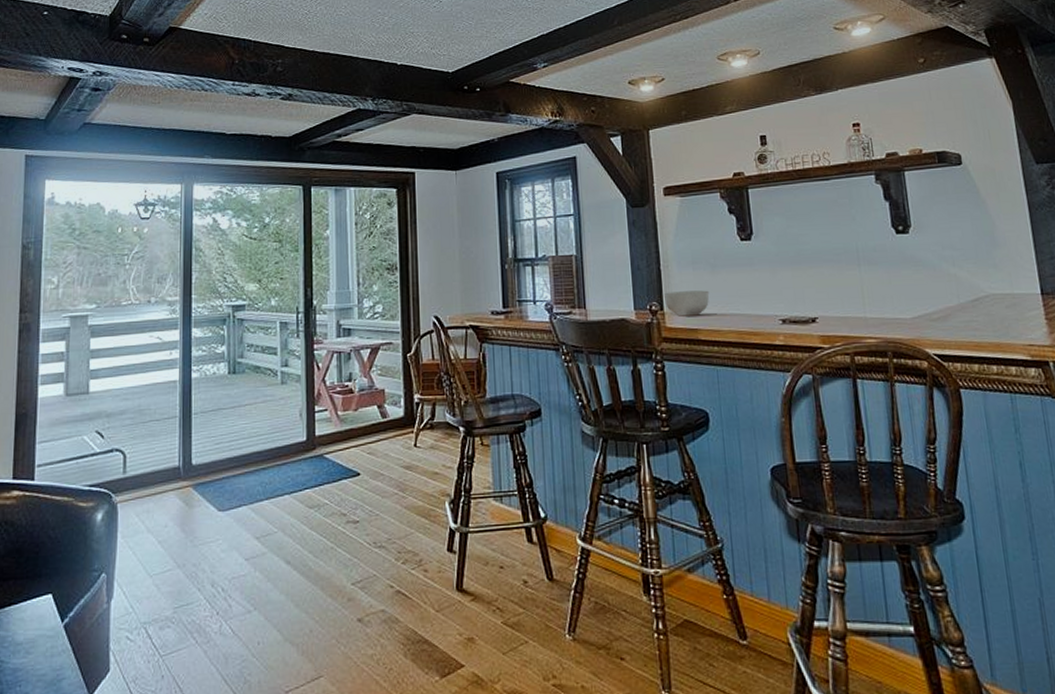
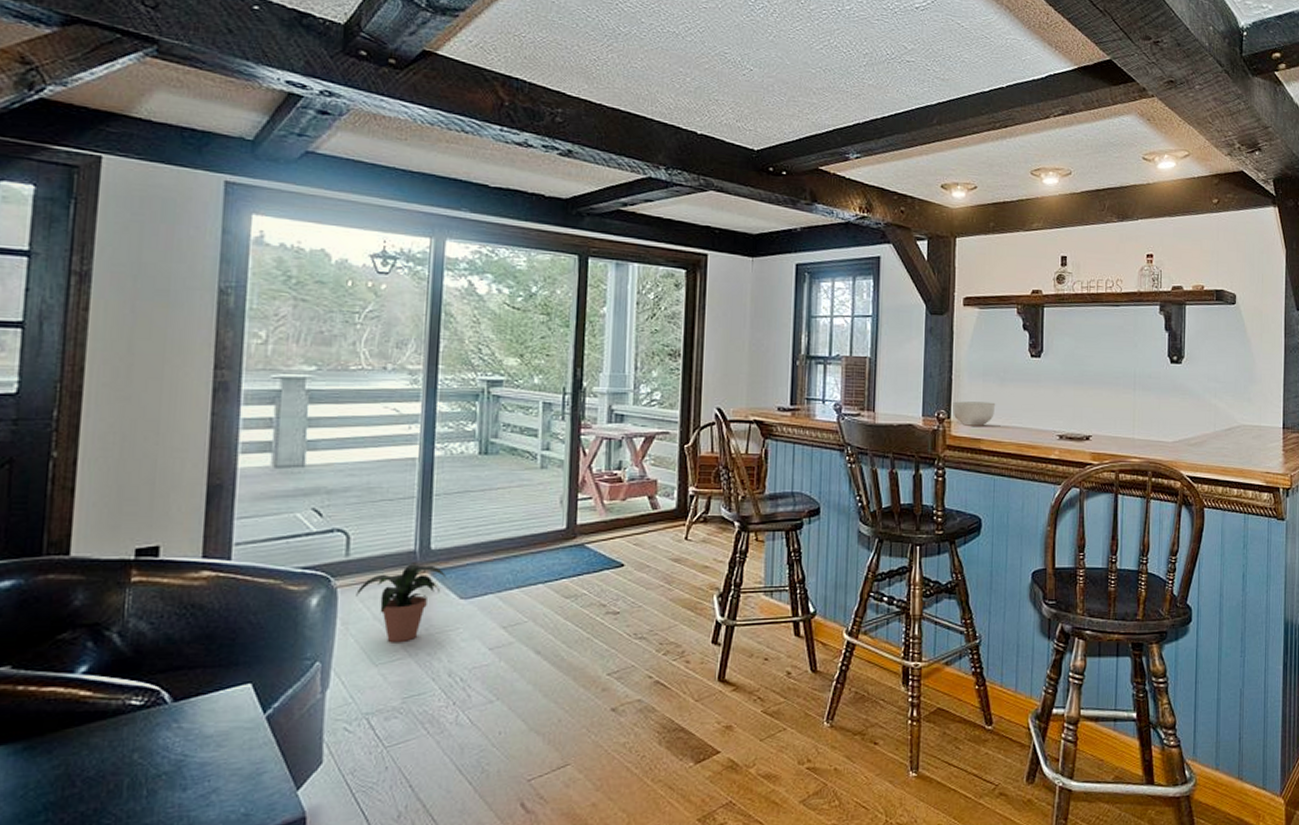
potted plant: none [133,479,207,555] -> present [356,564,447,643]

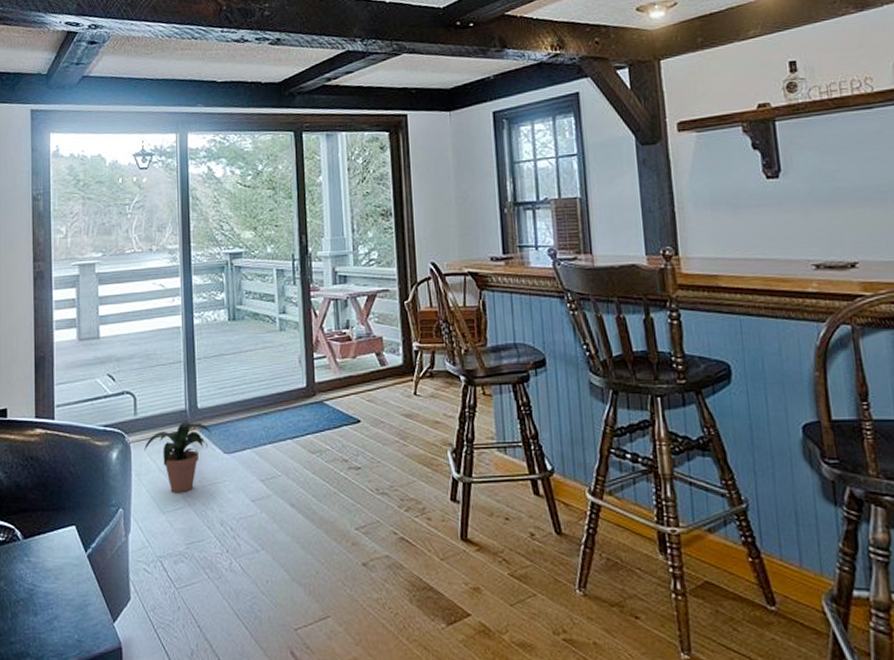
bowl: present [952,401,996,426] -> none [678,233,731,262]

